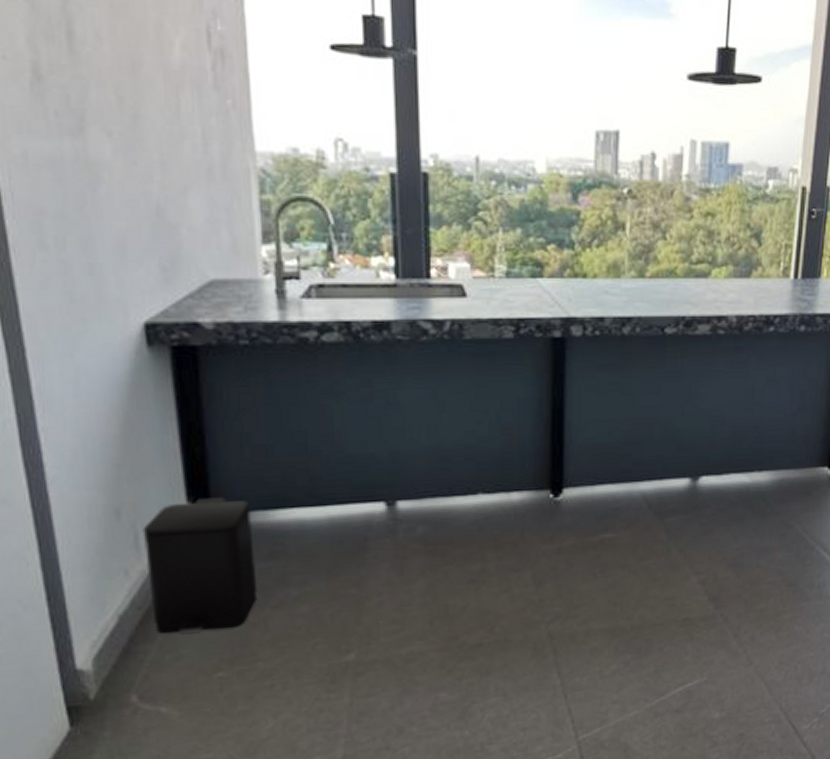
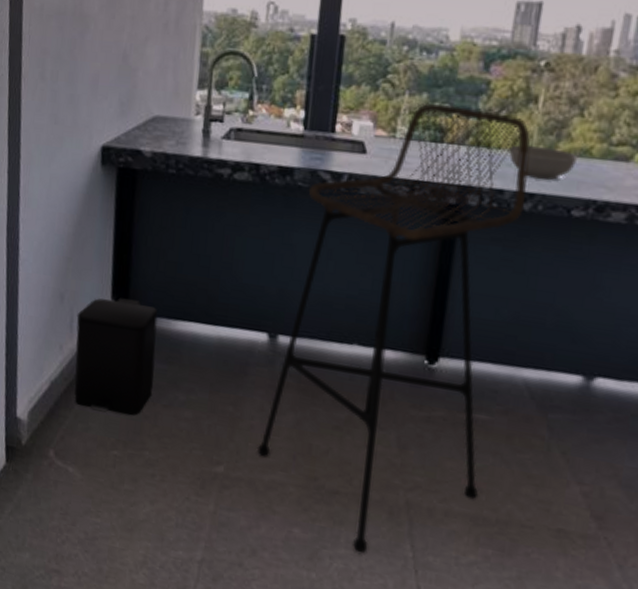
bar stool: none [389,238,623,695] -> present [256,103,530,553]
bowl: none [606,271,666,302] -> present [509,145,578,180]

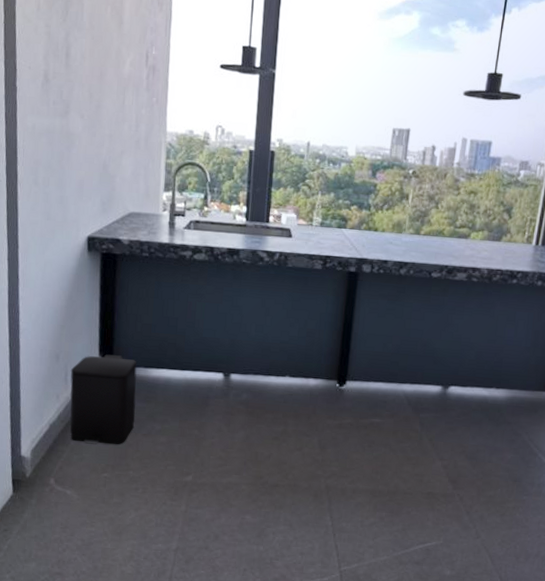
bar stool: present [256,103,530,553] -> none [216,200,404,526]
bowl: present [509,145,578,180] -> none [391,229,435,253]

